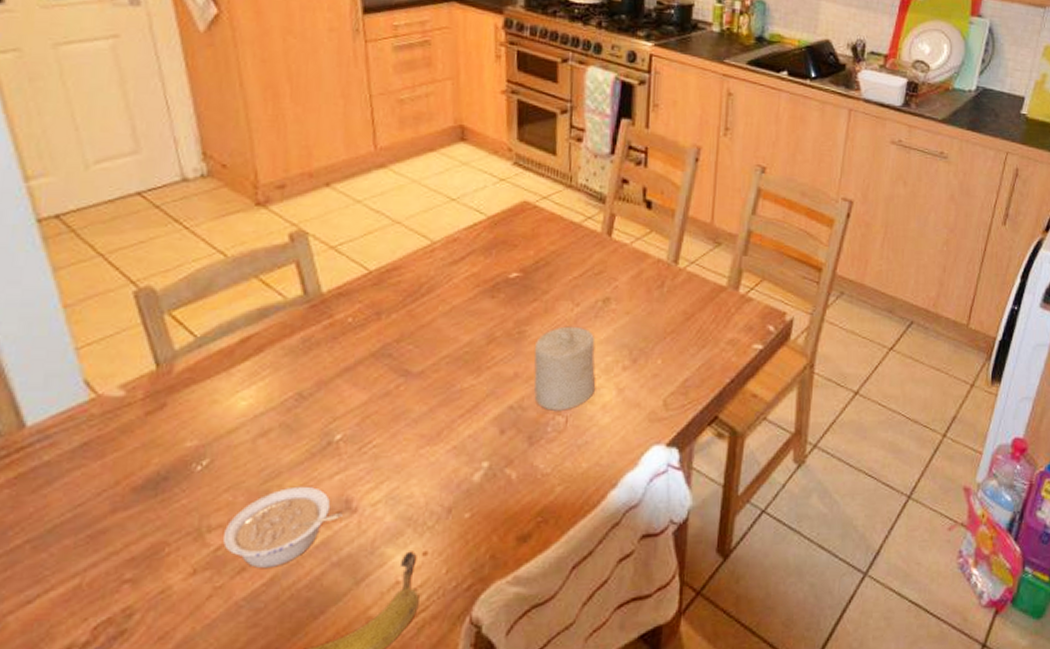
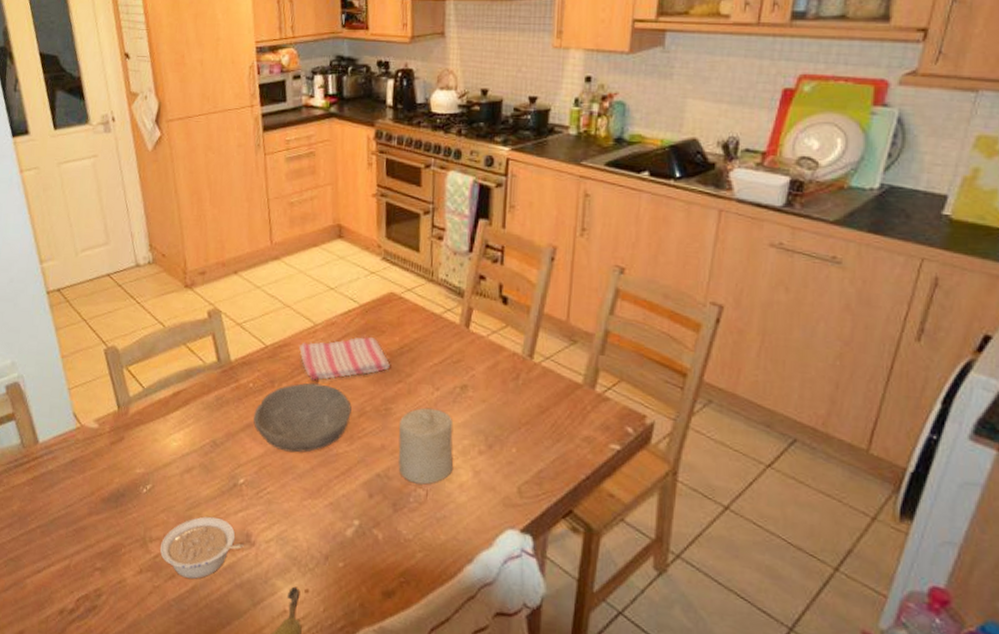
bowl: none [354,310,478,395] -> present [253,383,352,453]
dish towel: none [413,252,524,307] -> present [299,336,390,381]

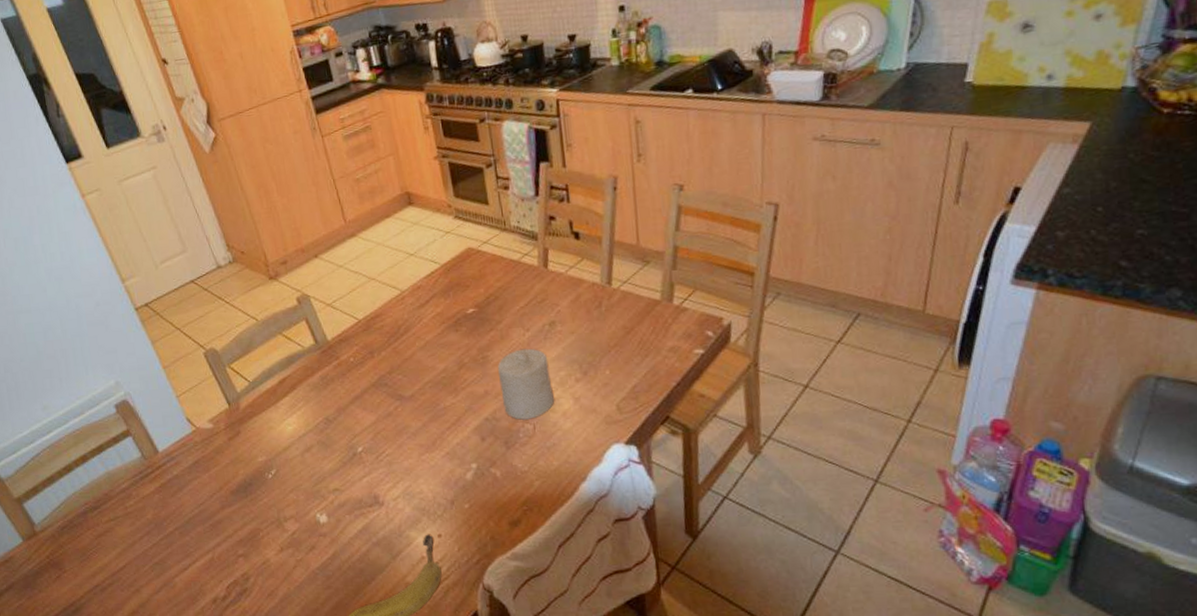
legume: present [160,516,244,580] -> none [295,487,374,548]
bowl: present [253,383,352,453] -> none [360,346,451,415]
dish towel: present [299,336,390,381] -> none [391,293,480,344]

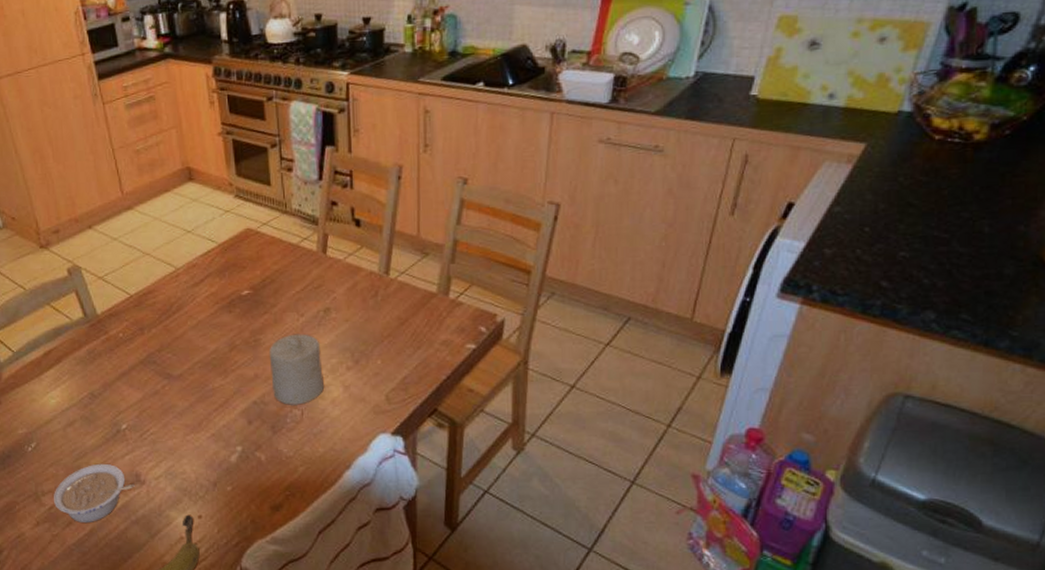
legume: none [295,487,374,548] -> present [54,463,135,524]

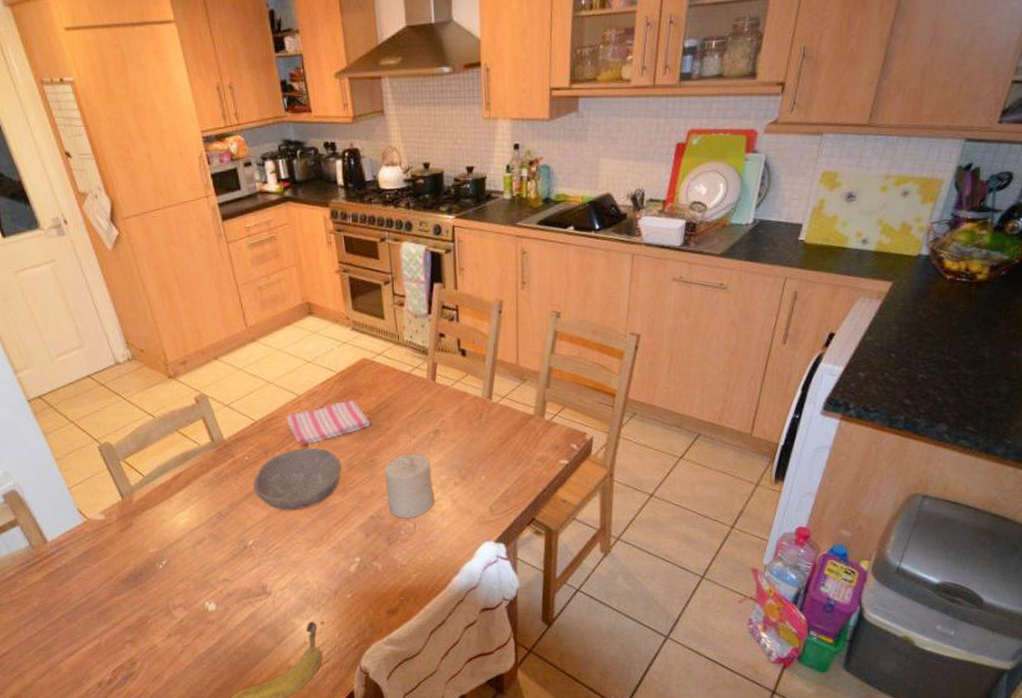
legume: present [54,463,135,524] -> none [184,577,261,634]
bowl: none [128,325,222,393] -> present [253,448,341,511]
dish towel: none [164,273,254,323] -> present [287,400,370,446]

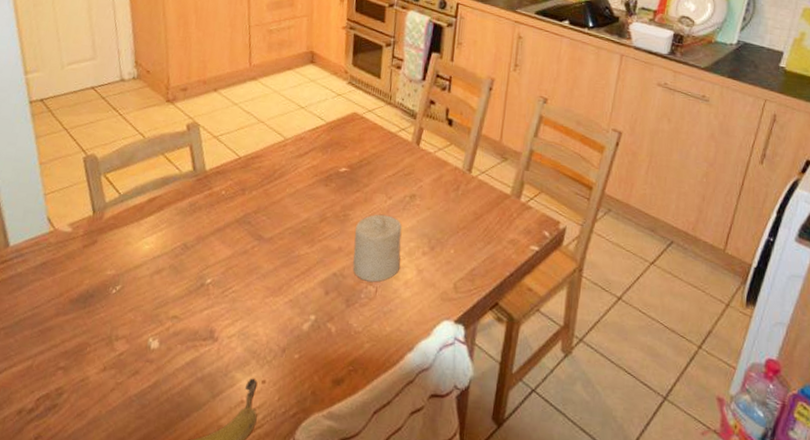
bowl: present [253,448,341,511] -> none [223,191,314,255]
dish towel: present [287,400,370,446] -> none [270,150,350,189]

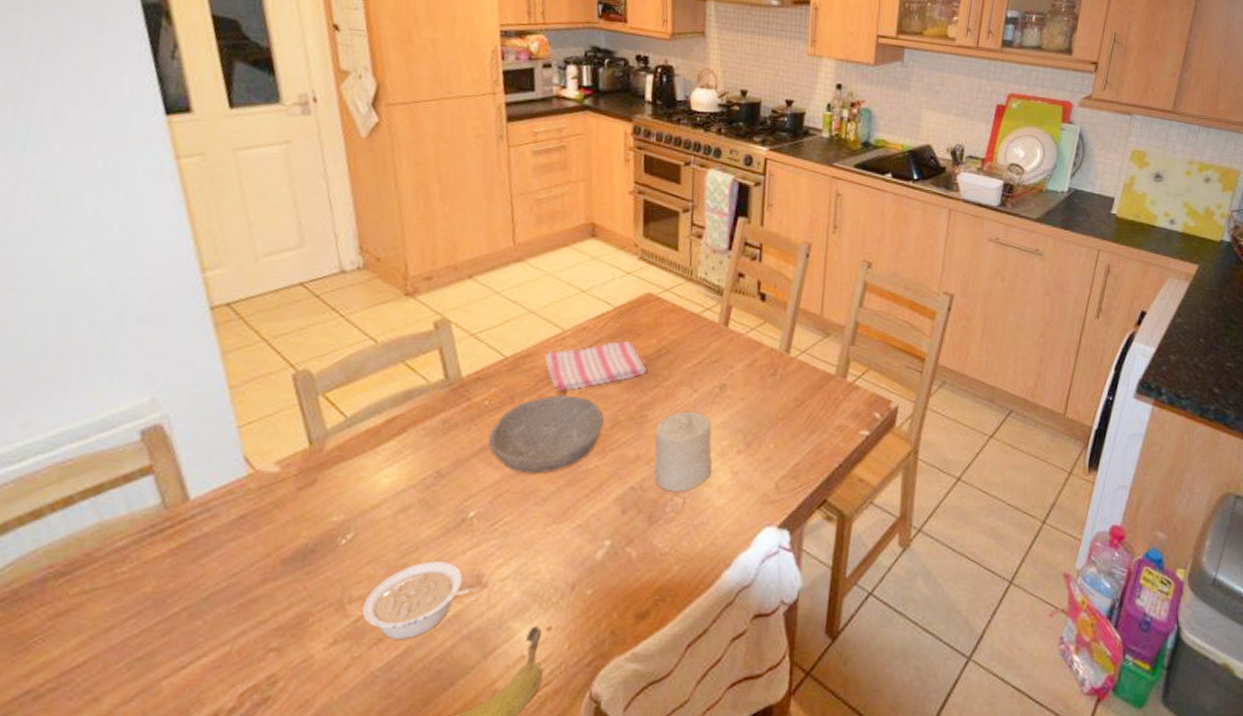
legume: none [125,314,208,375] -> present [363,560,474,641]
bowl: none [223,191,314,255] -> present [488,395,604,474]
dish towel: none [270,150,350,189] -> present [545,340,646,392]

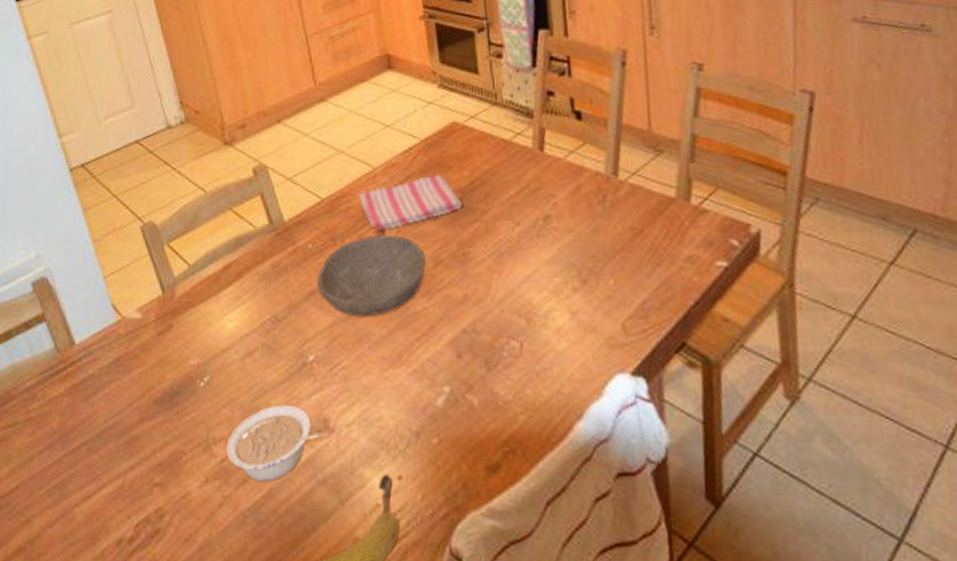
candle: present [654,411,712,492] -> none [480,246,548,335]

